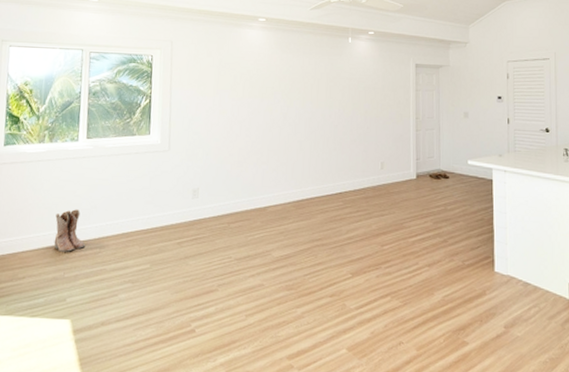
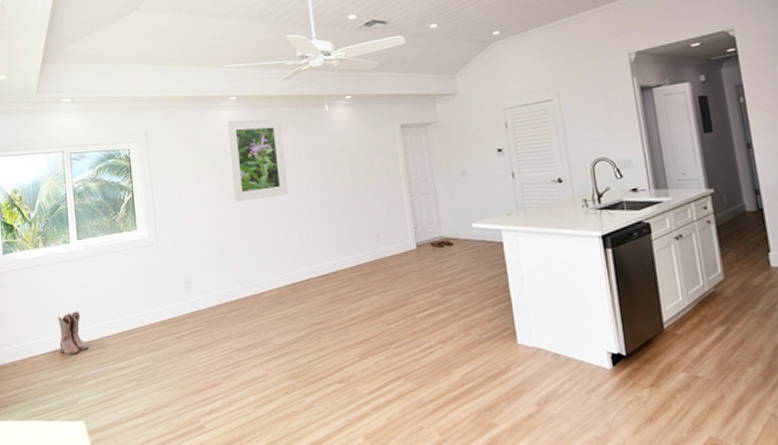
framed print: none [251,40,306,119] -> present [226,118,288,203]

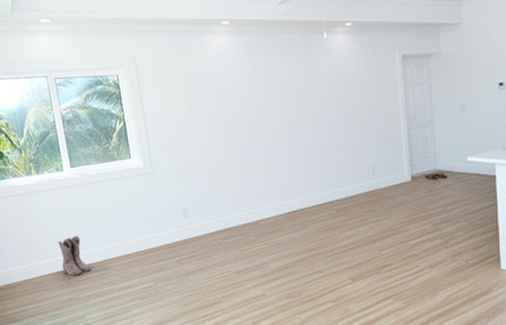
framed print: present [226,118,288,203] -> none [219,46,285,133]

